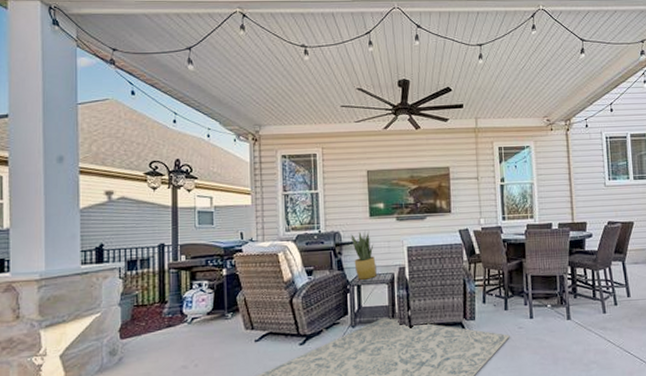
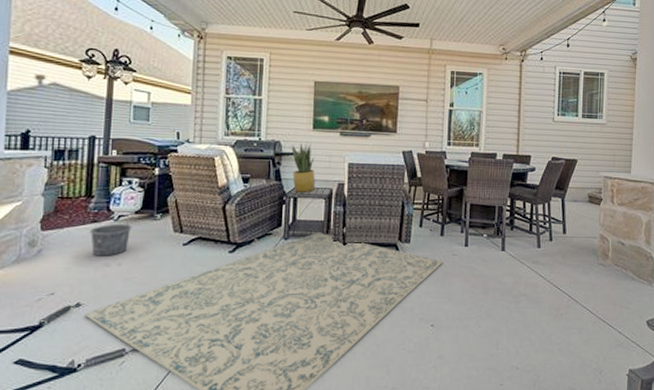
bucket: none [166,314,205,359] -> present [89,211,132,256]

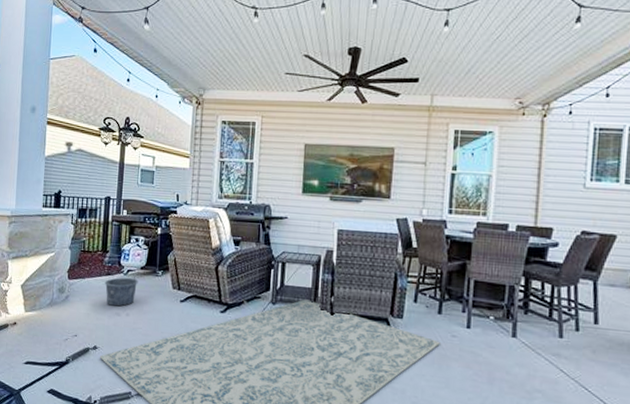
planter: present [291,143,315,193] -> none [280,207,304,258]

